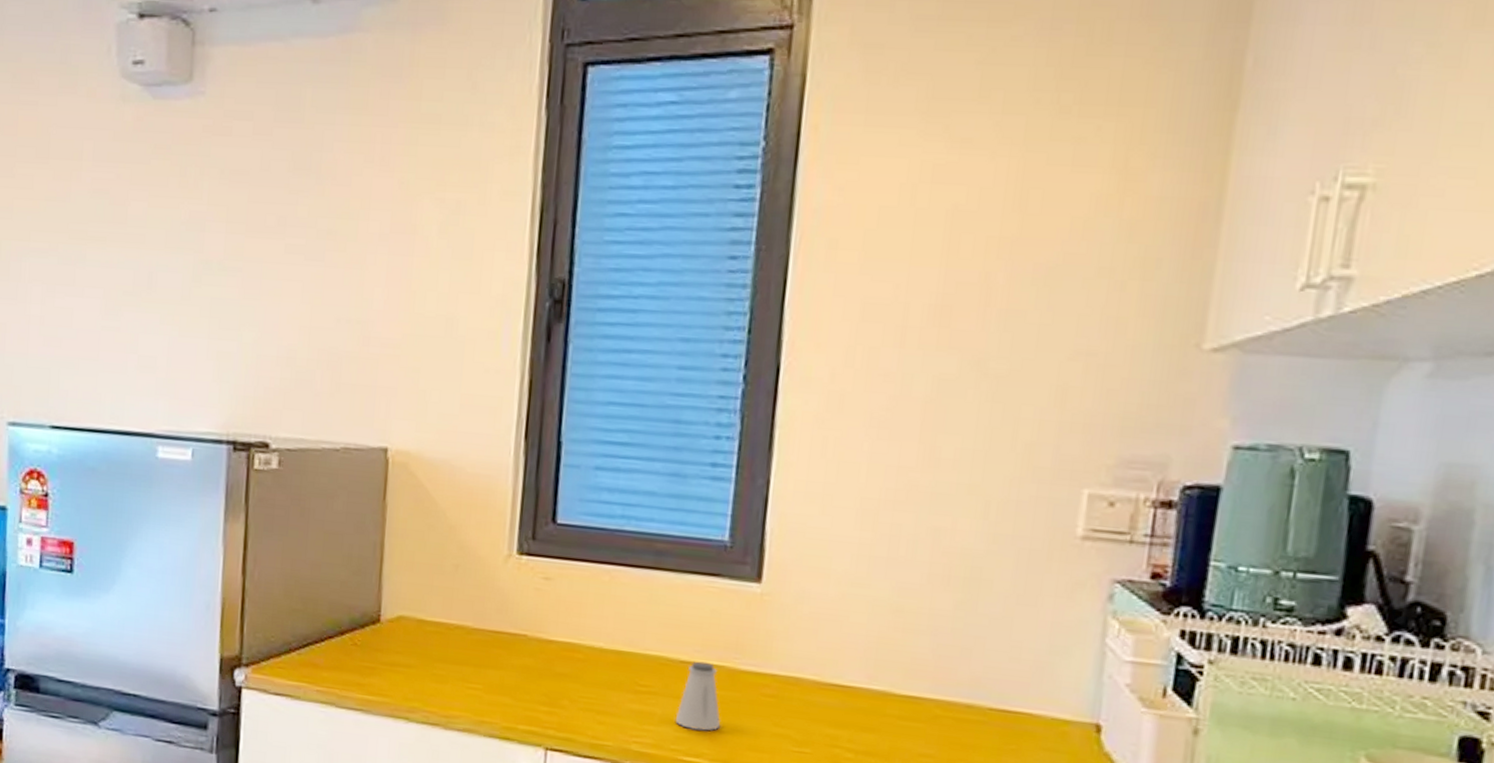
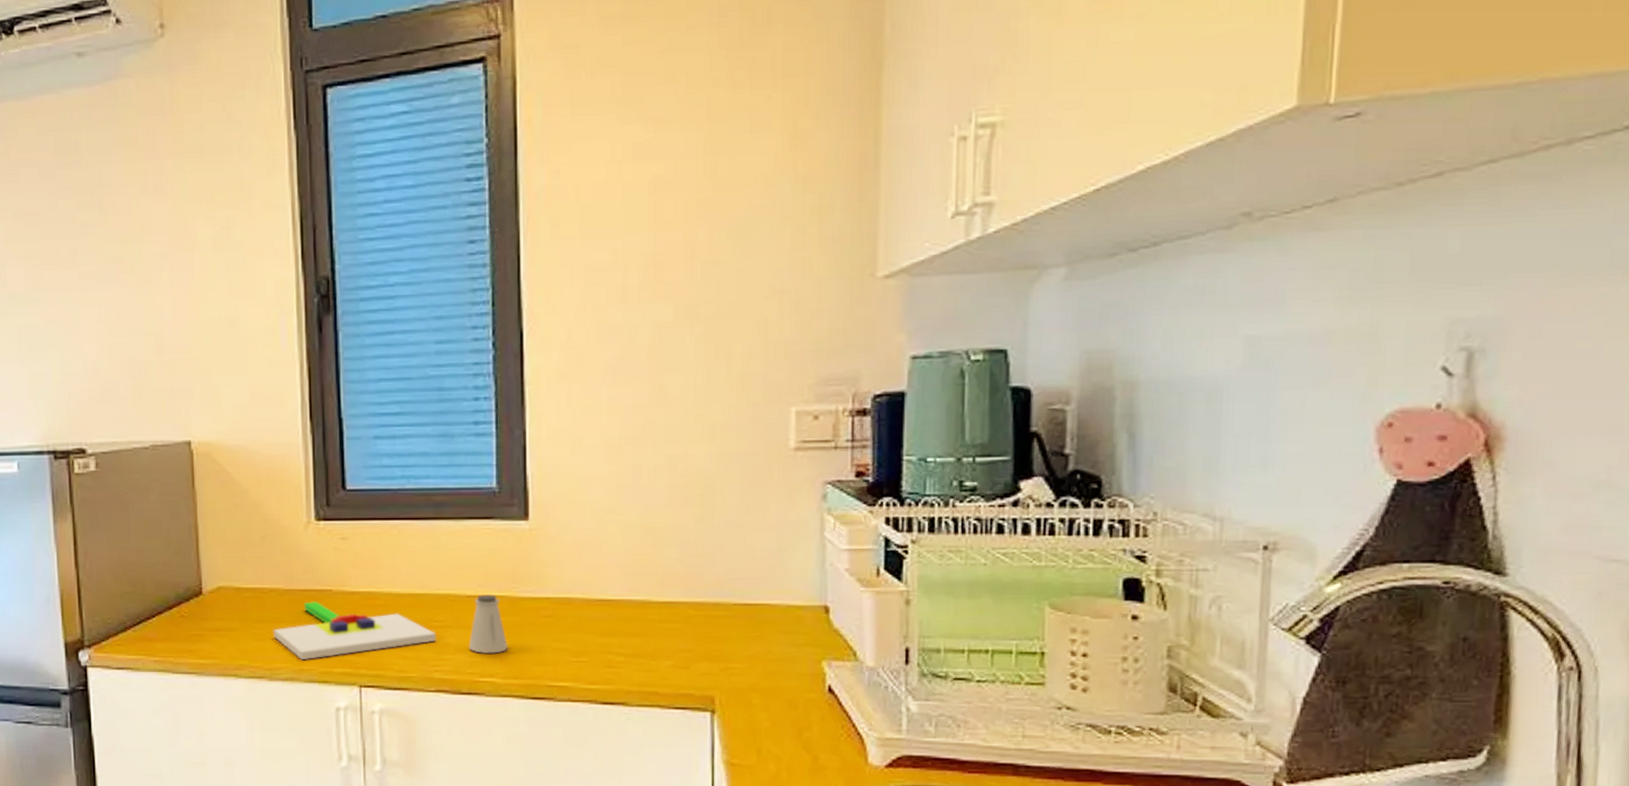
chopping board: none [454,644,639,712] -> present [273,600,436,661]

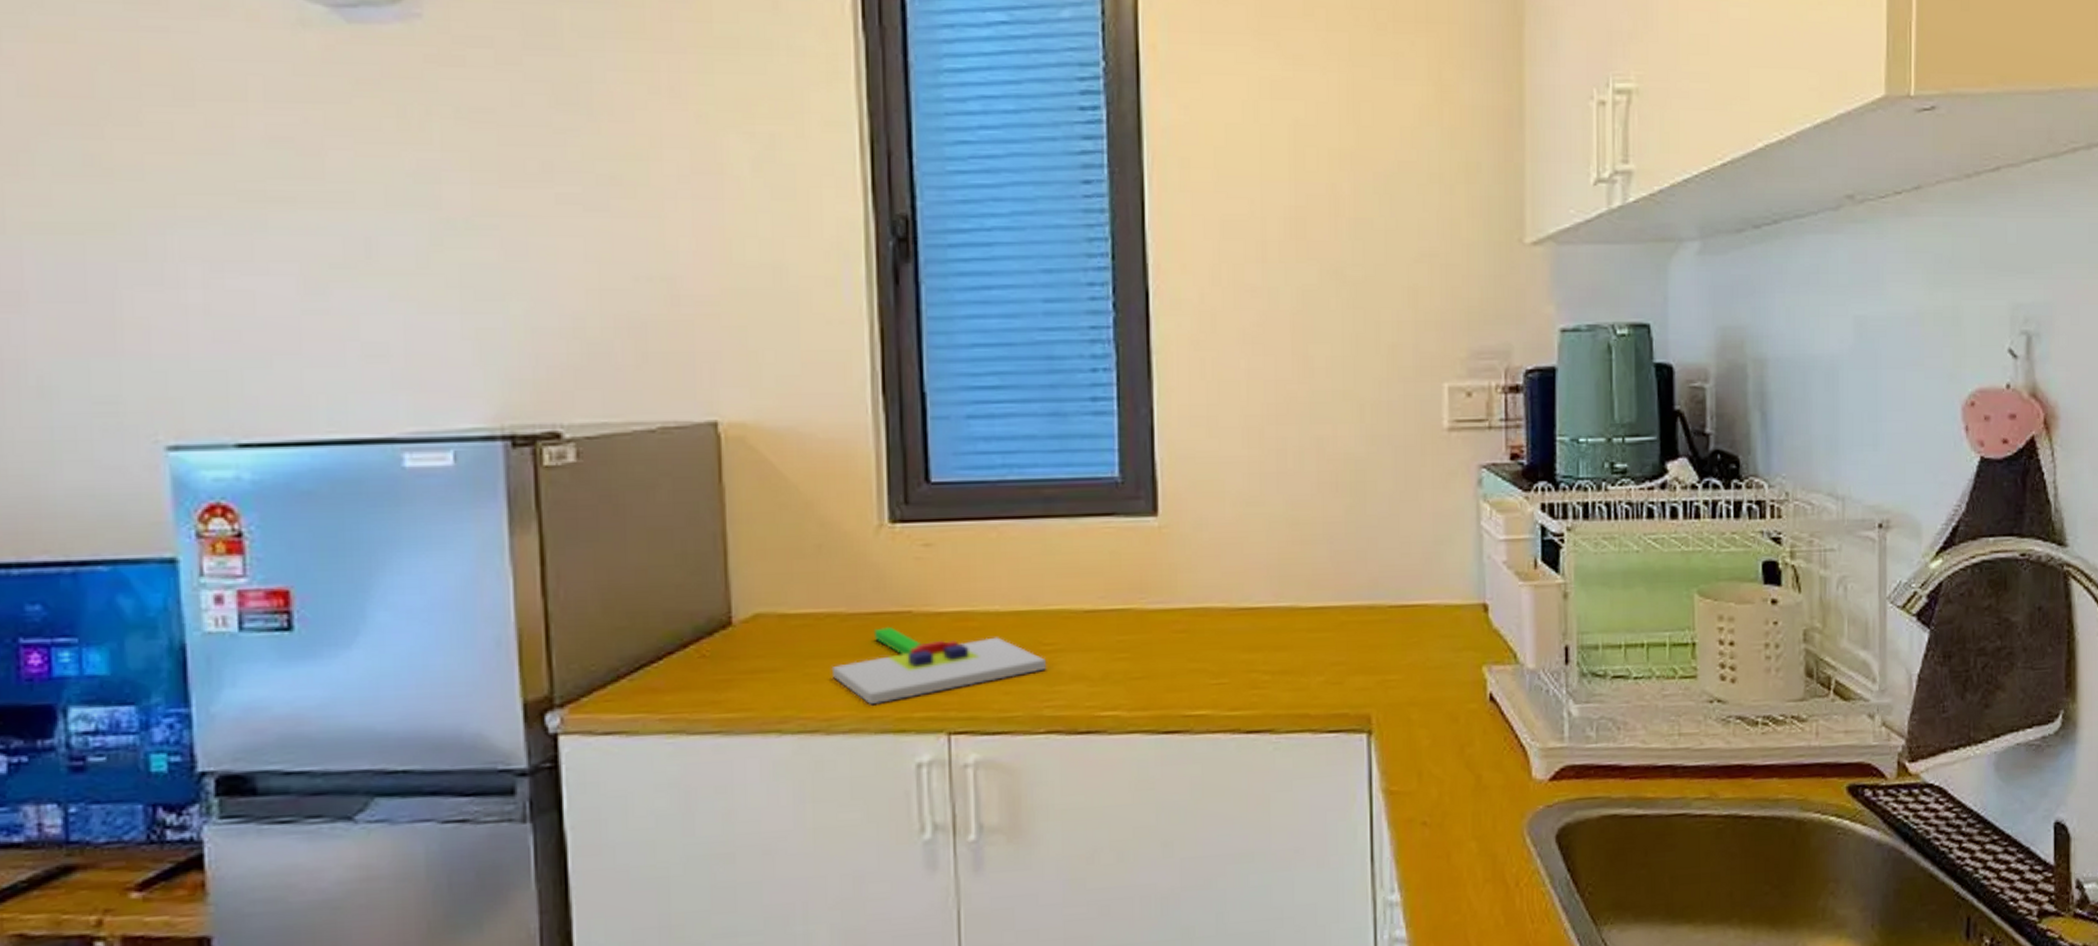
saltshaker: present [468,594,508,654] -> none [1086,607,1135,681]

